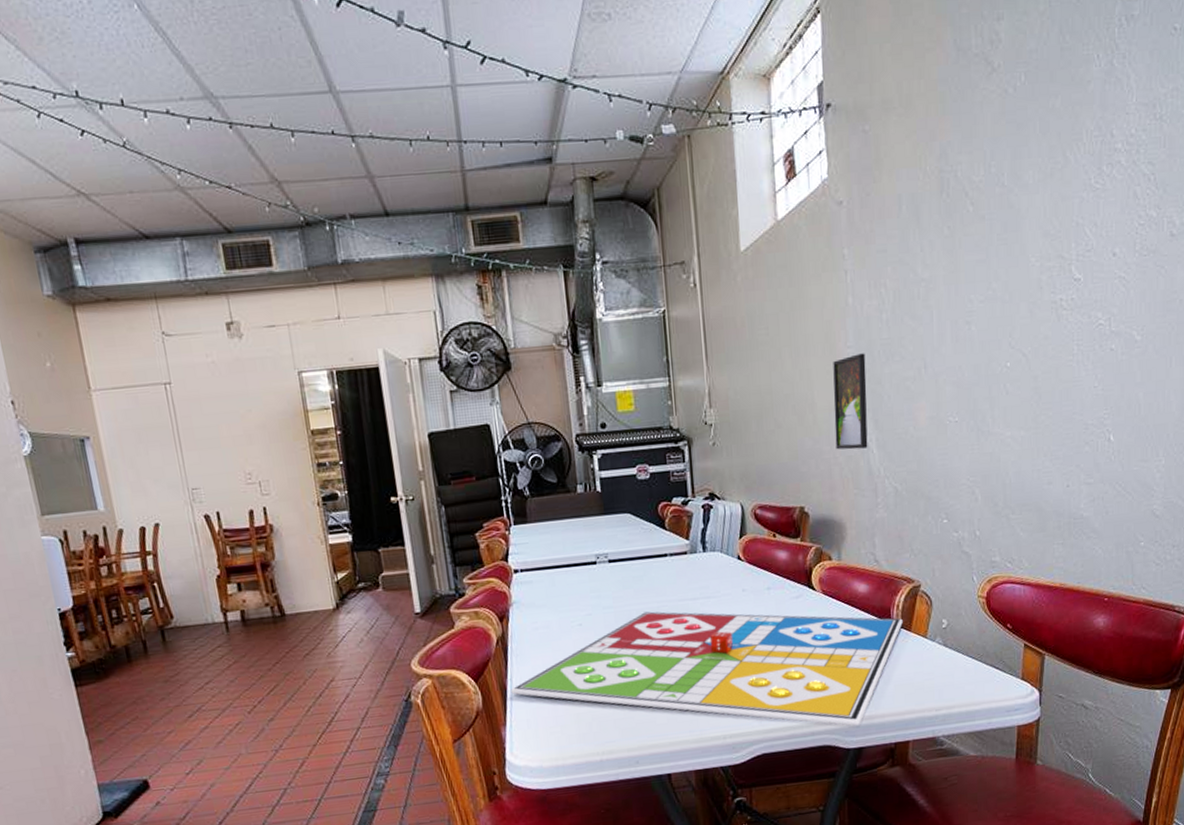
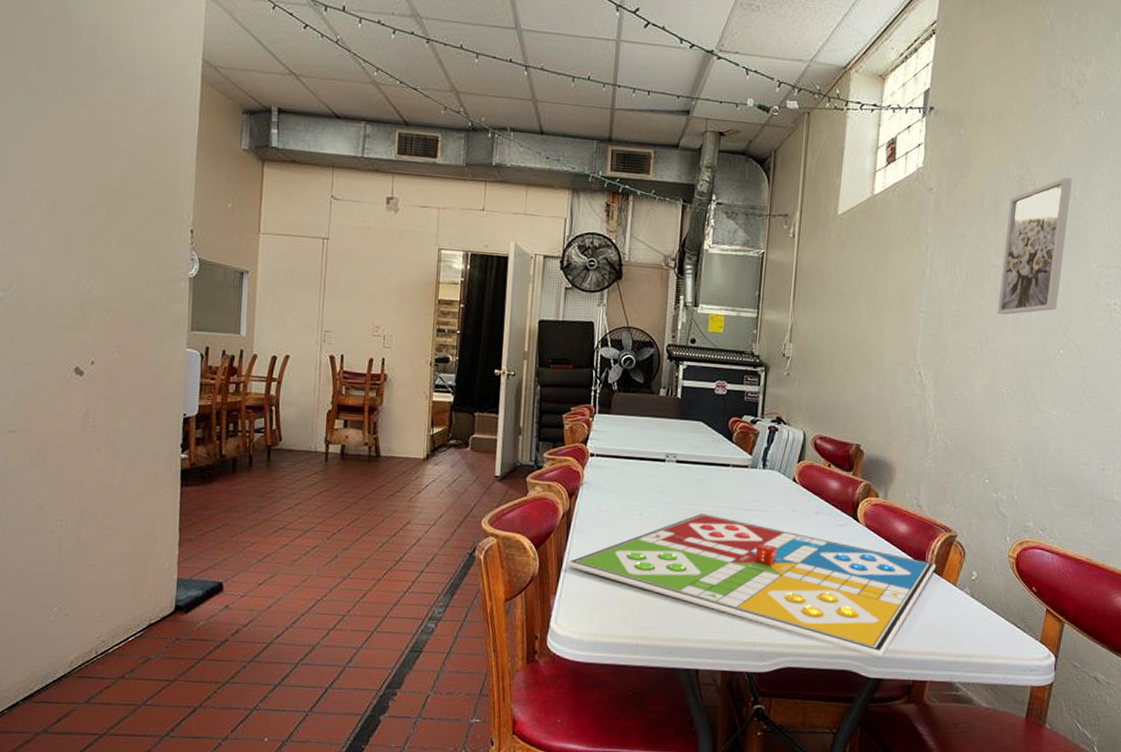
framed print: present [833,353,868,450] -> none [896,319,935,403]
wall art: none [931,161,999,335] -> present [997,177,1073,315]

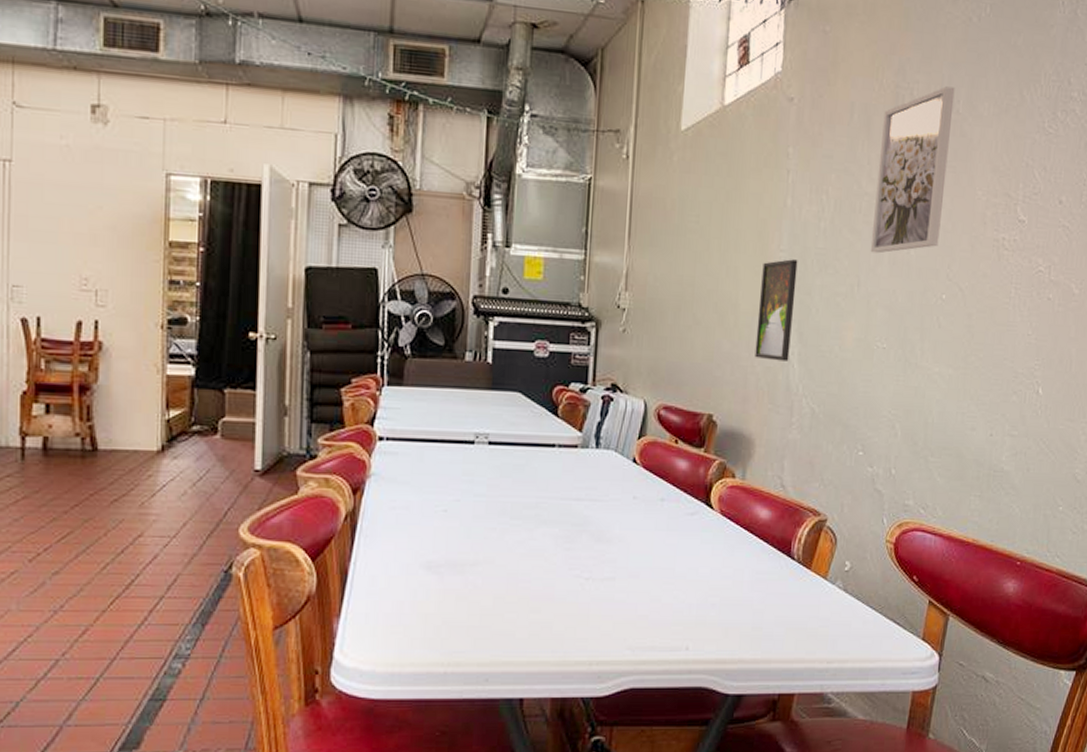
gameboard: present [566,513,936,657] -> none [352,506,803,669]
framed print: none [896,319,935,403] -> present [754,259,798,361]

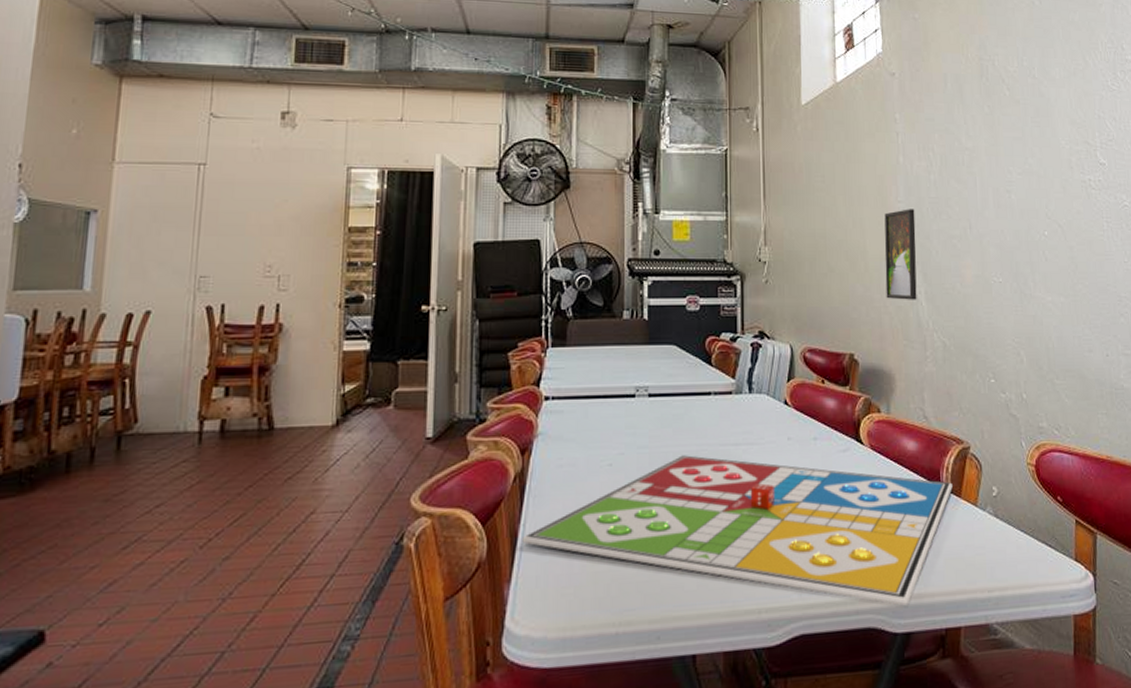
gameboard: none [352,506,803,669] -> present [522,455,953,606]
wall art: present [870,86,955,254] -> none [973,57,1035,199]

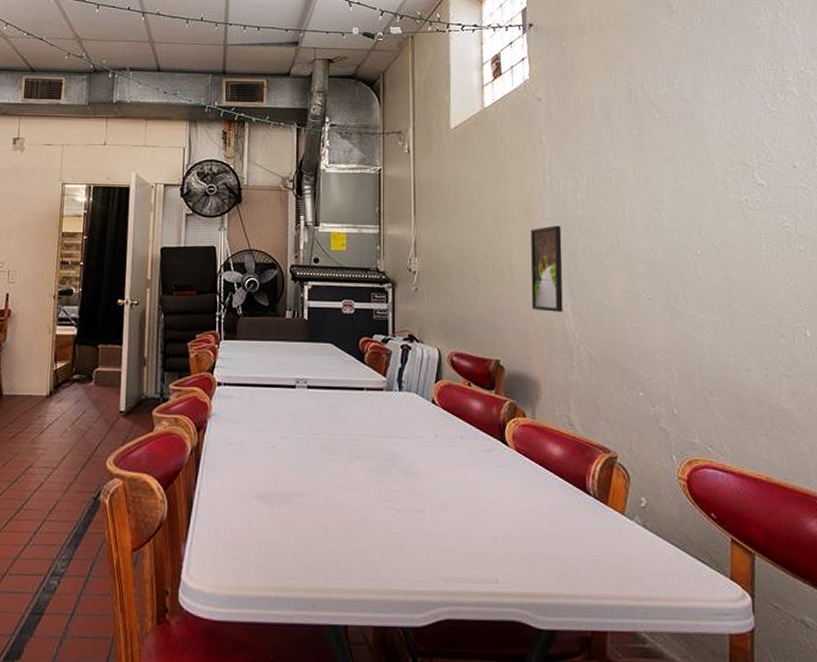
gameboard: present [522,455,953,606] -> none [197,443,599,604]

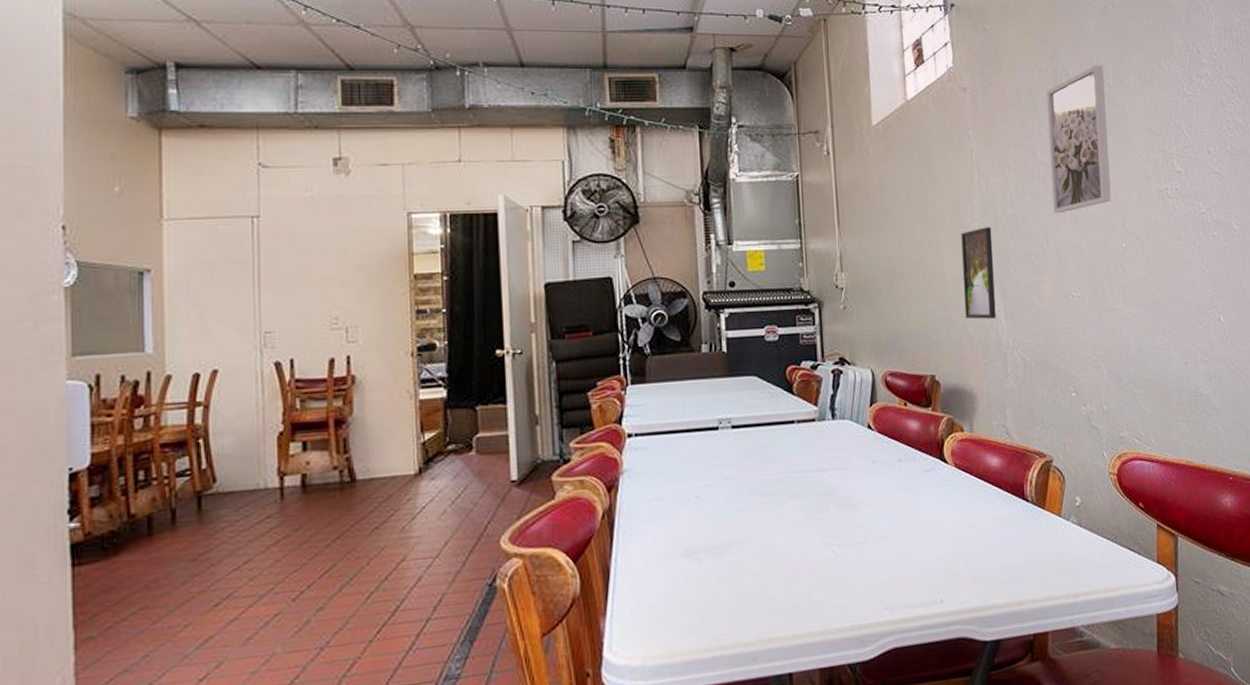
wall art: none [621,80,686,218] -> present [1046,65,1112,214]

